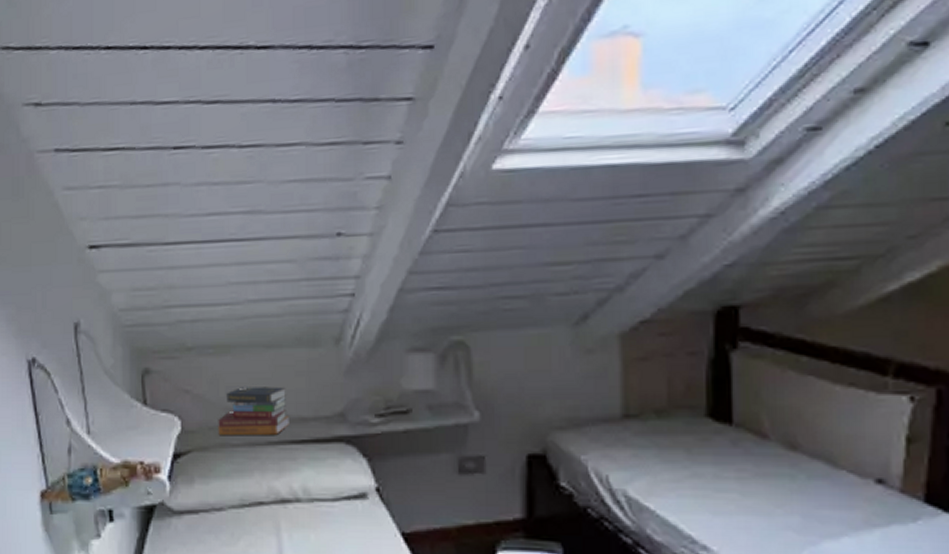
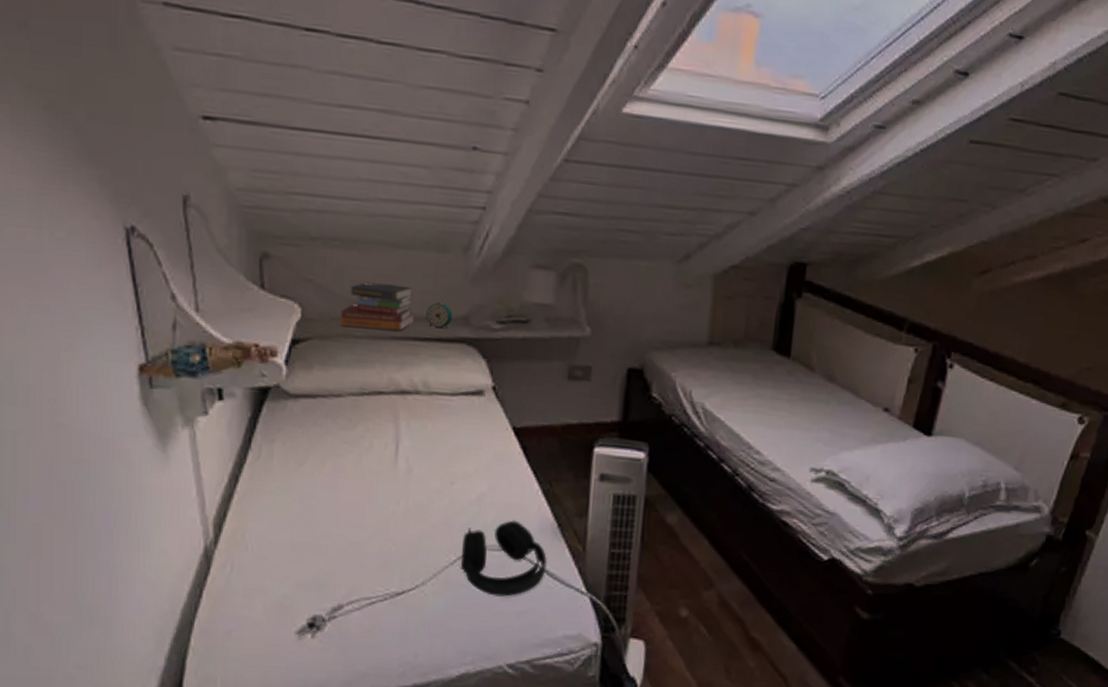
alarm clock: none [301,400,328,429] -> present [426,302,453,329]

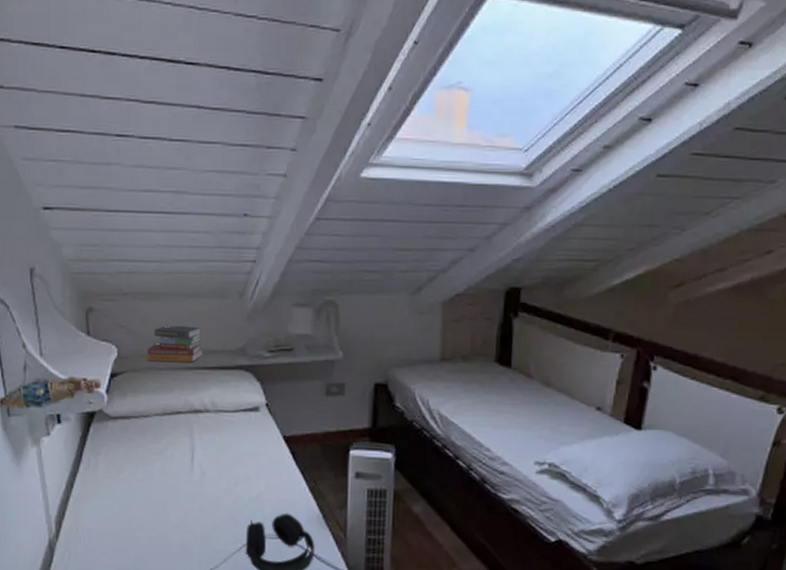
alarm clock: present [426,302,453,329] -> none [212,338,233,359]

